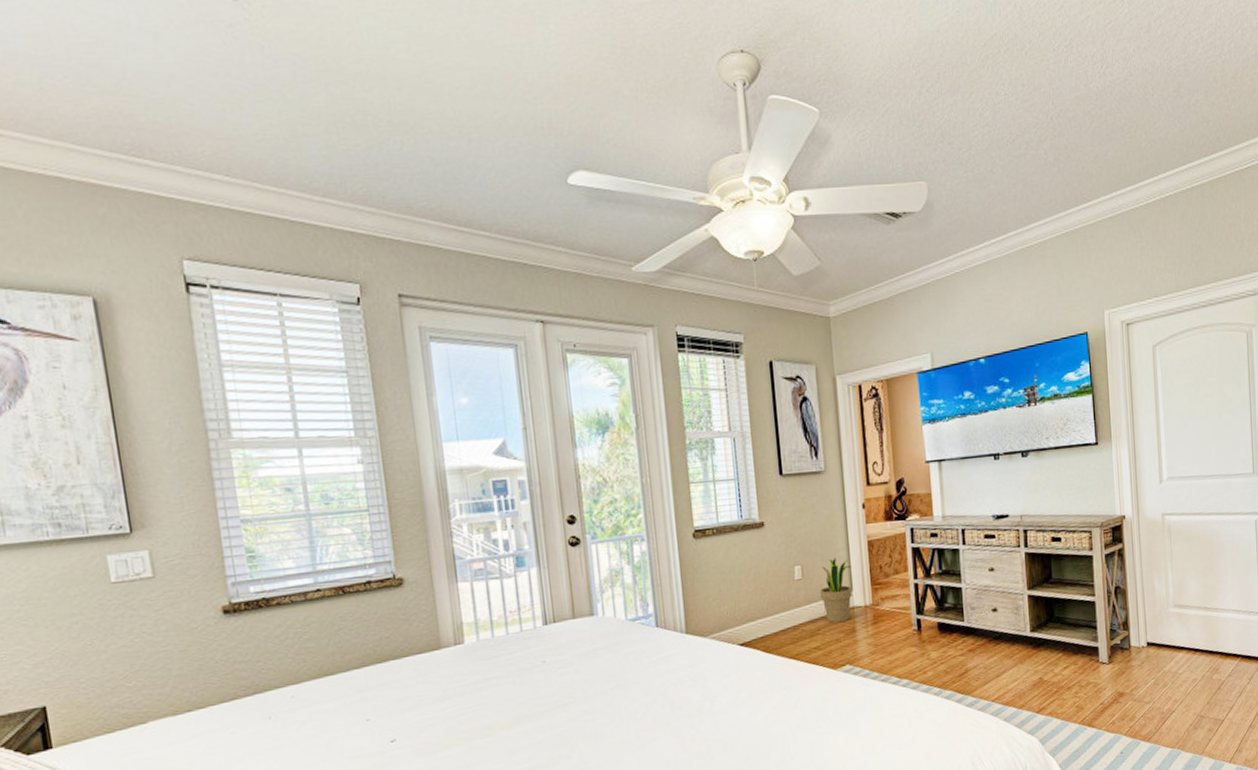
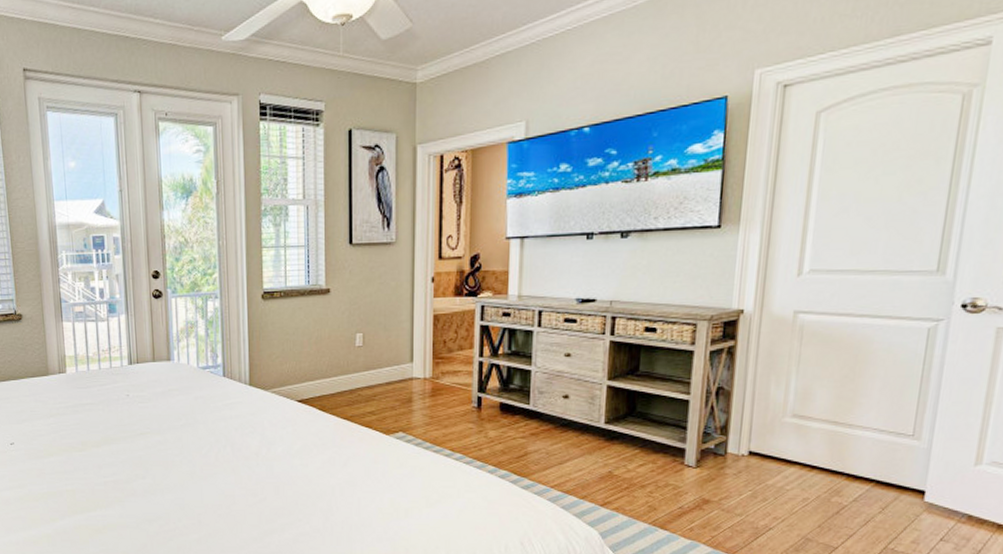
potted plant: present [820,557,852,623] -> none [380,328,414,392]

